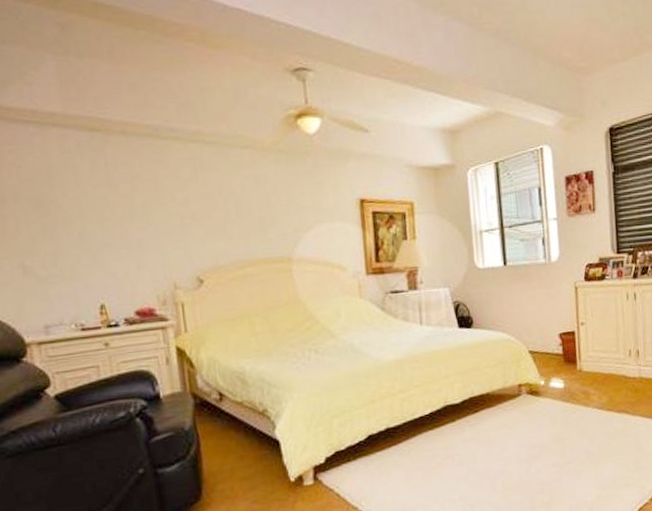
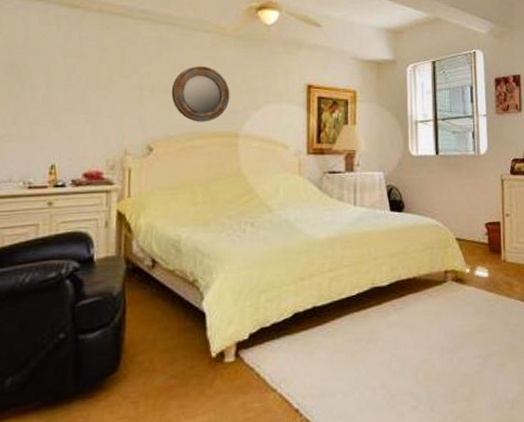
home mirror: none [213,187,278,249] -> present [171,66,230,122]

